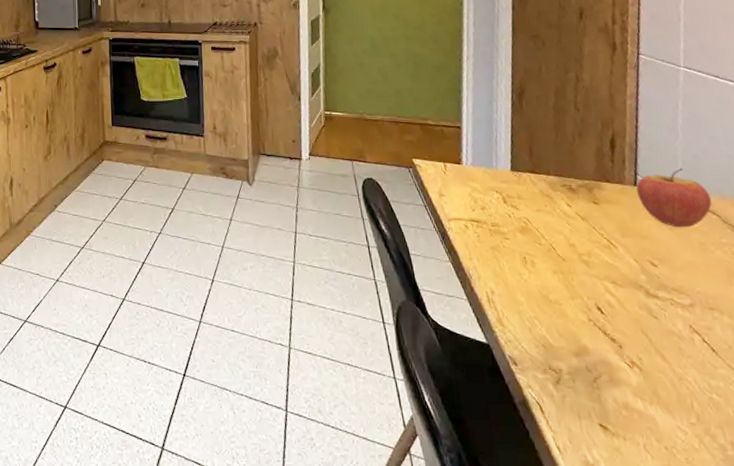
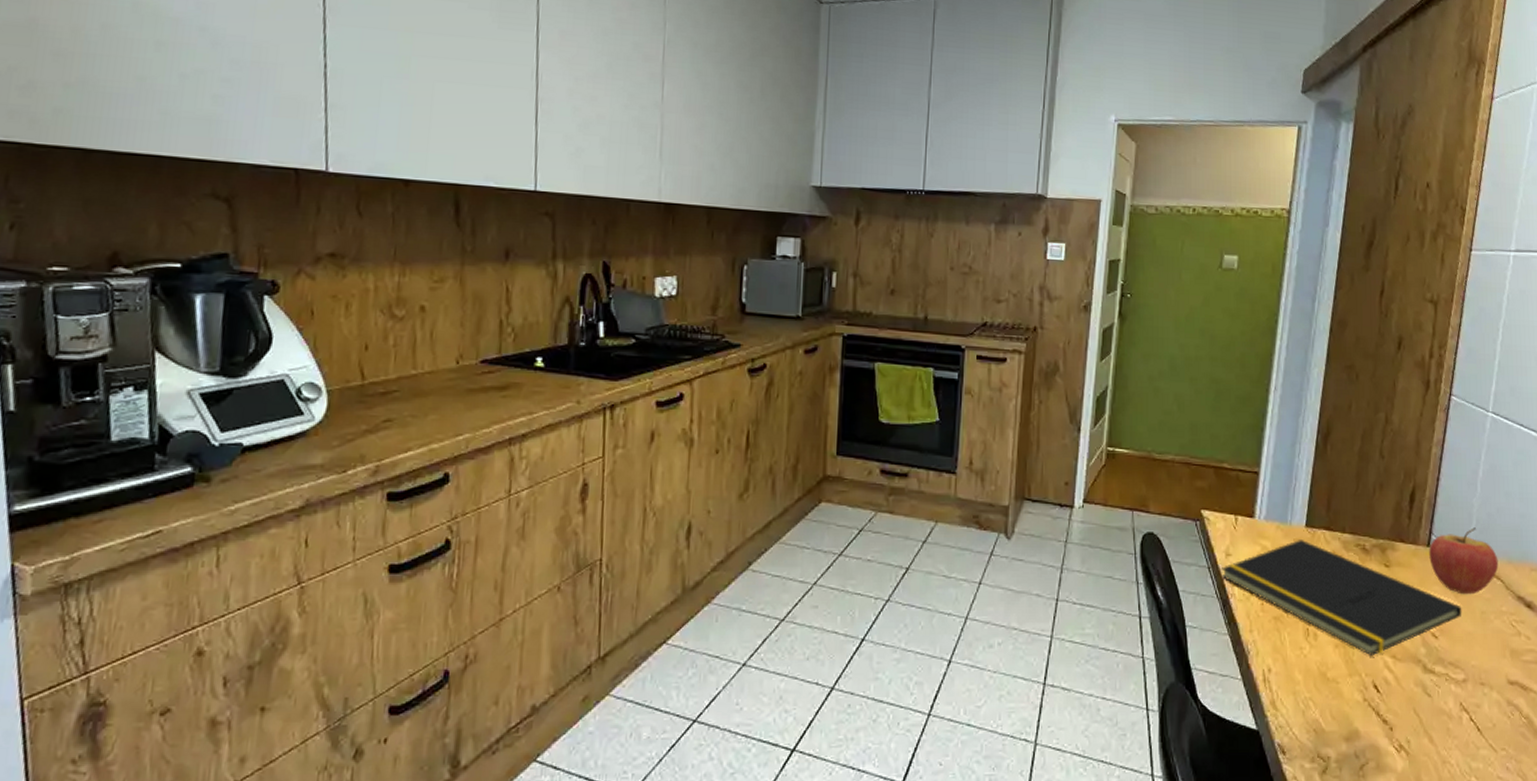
notepad: none [437,182,680,282] -> present [1222,540,1462,657]

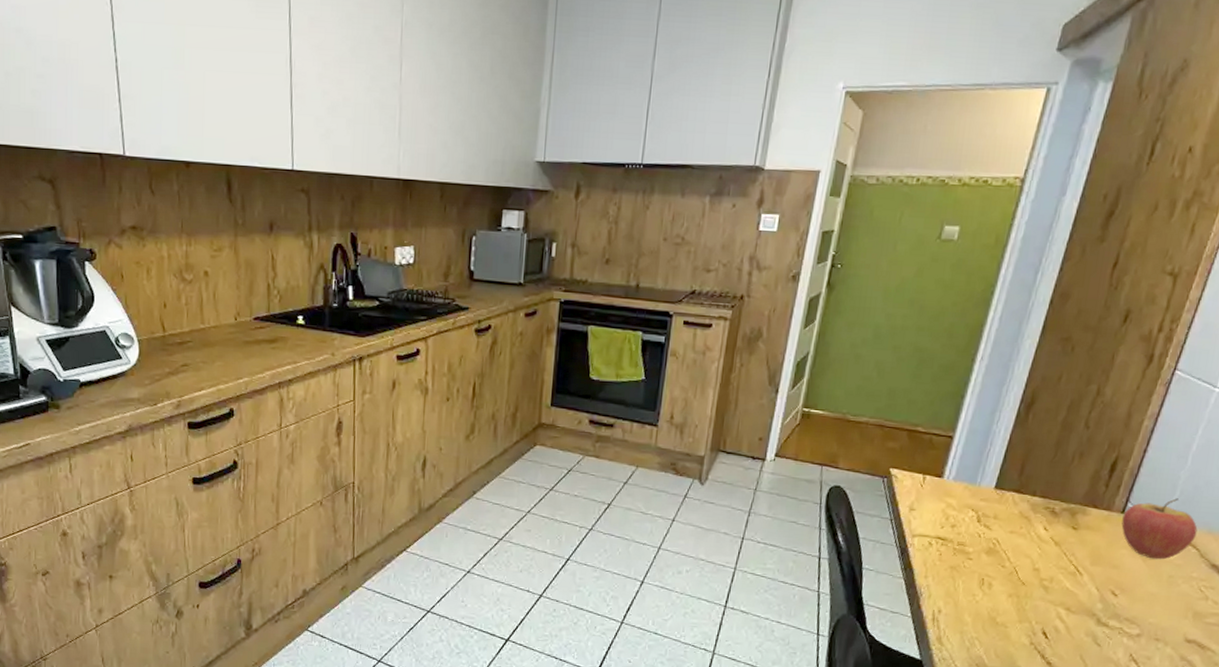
notepad: present [1222,540,1462,657] -> none [903,500,1149,607]

